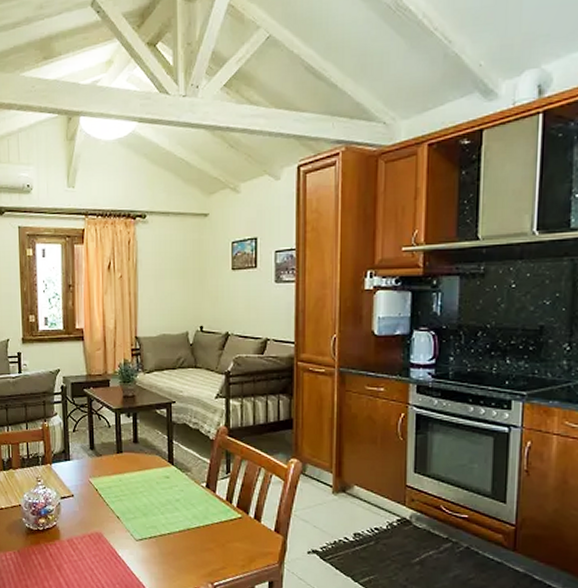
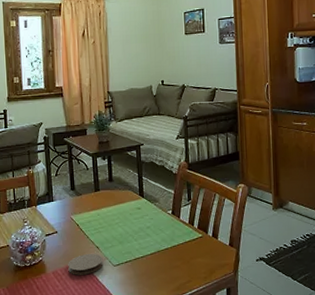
coaster: none [84,523,124,547] -> present [68,254,104,275]

